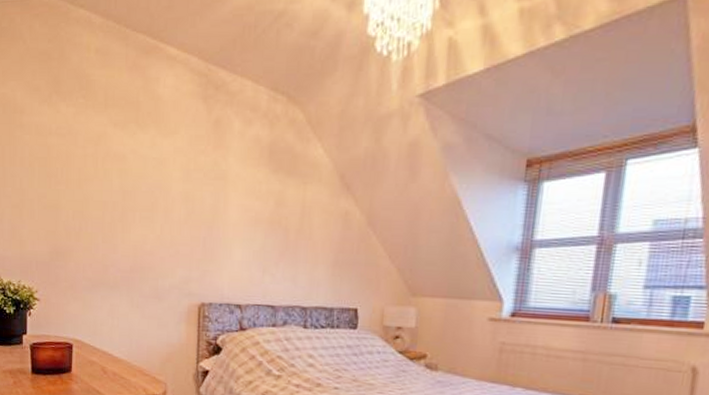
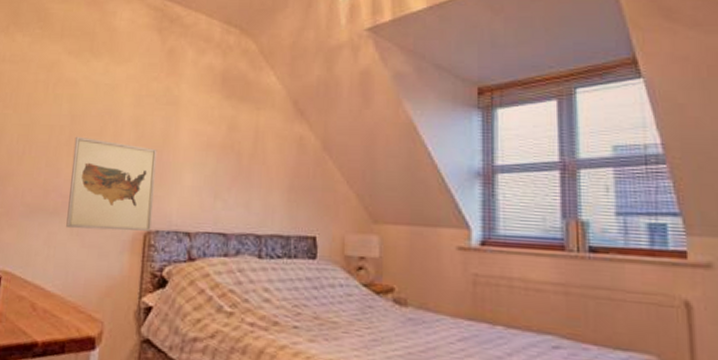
wall art: none [127,212,208,304] -> present [66,136,158,232]

